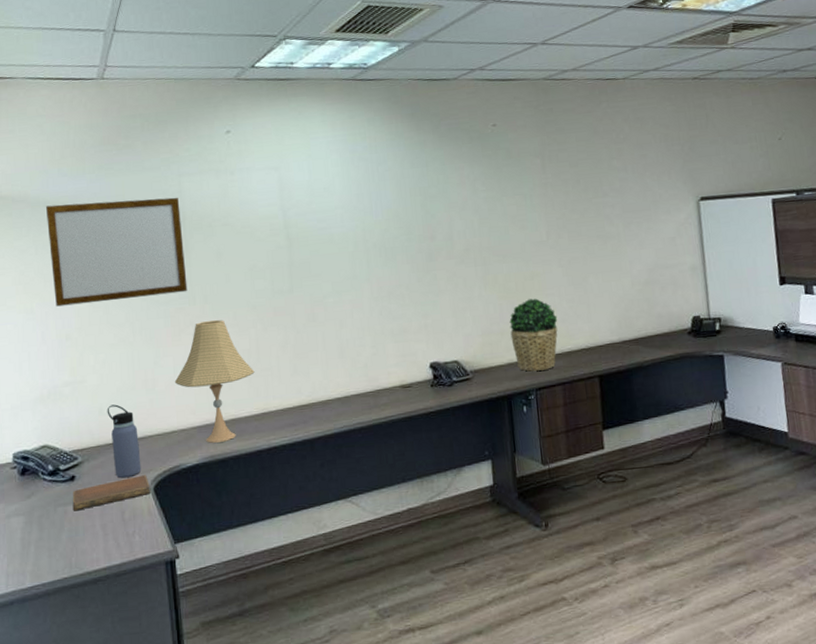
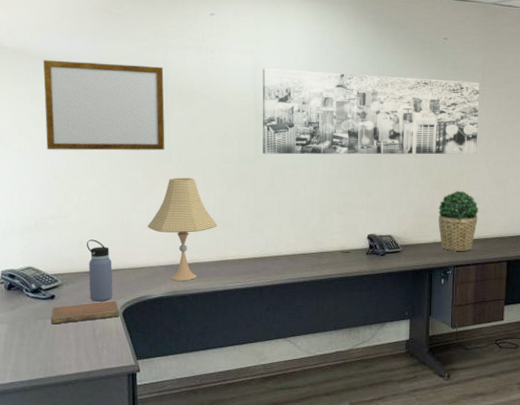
wall art: none [290,170,547,283] -> present [262,68,480,155]

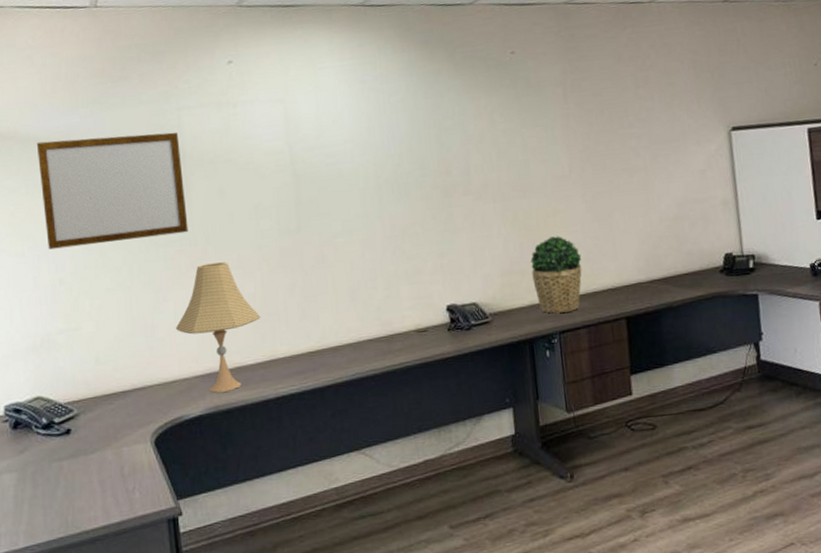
notebook: present [51,301,119,325] -> none [68,427,151,467]
water bottle: present [86,239,113,302] -> none [103,353,141,432]
wall art: present [262,68,480,155] -> none [296,99,569,222]

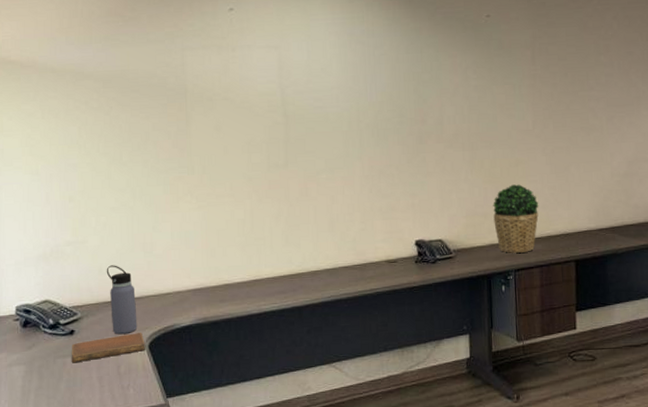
writing board: present [36,132,189,250] -> none [52,70,187,170]
notebook: none [68,427,151,467] -> present [71,333,145,363]
water bottle: none [103,353,141,432] -> present [106,265,138,335]
desk lamp: present [175,262,261,393] -> none [171,190,248,306]

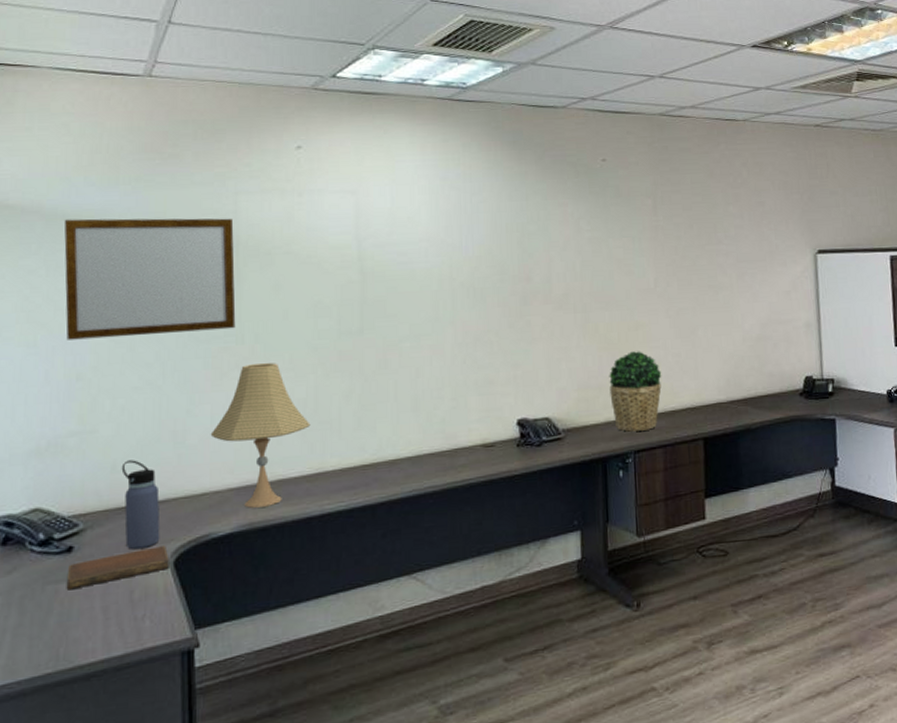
writing board: none [52,70,187,170] -> present [64,218,236,340]
desk lamp: none [171,190,248,306] -> present [210,363,311,508]

